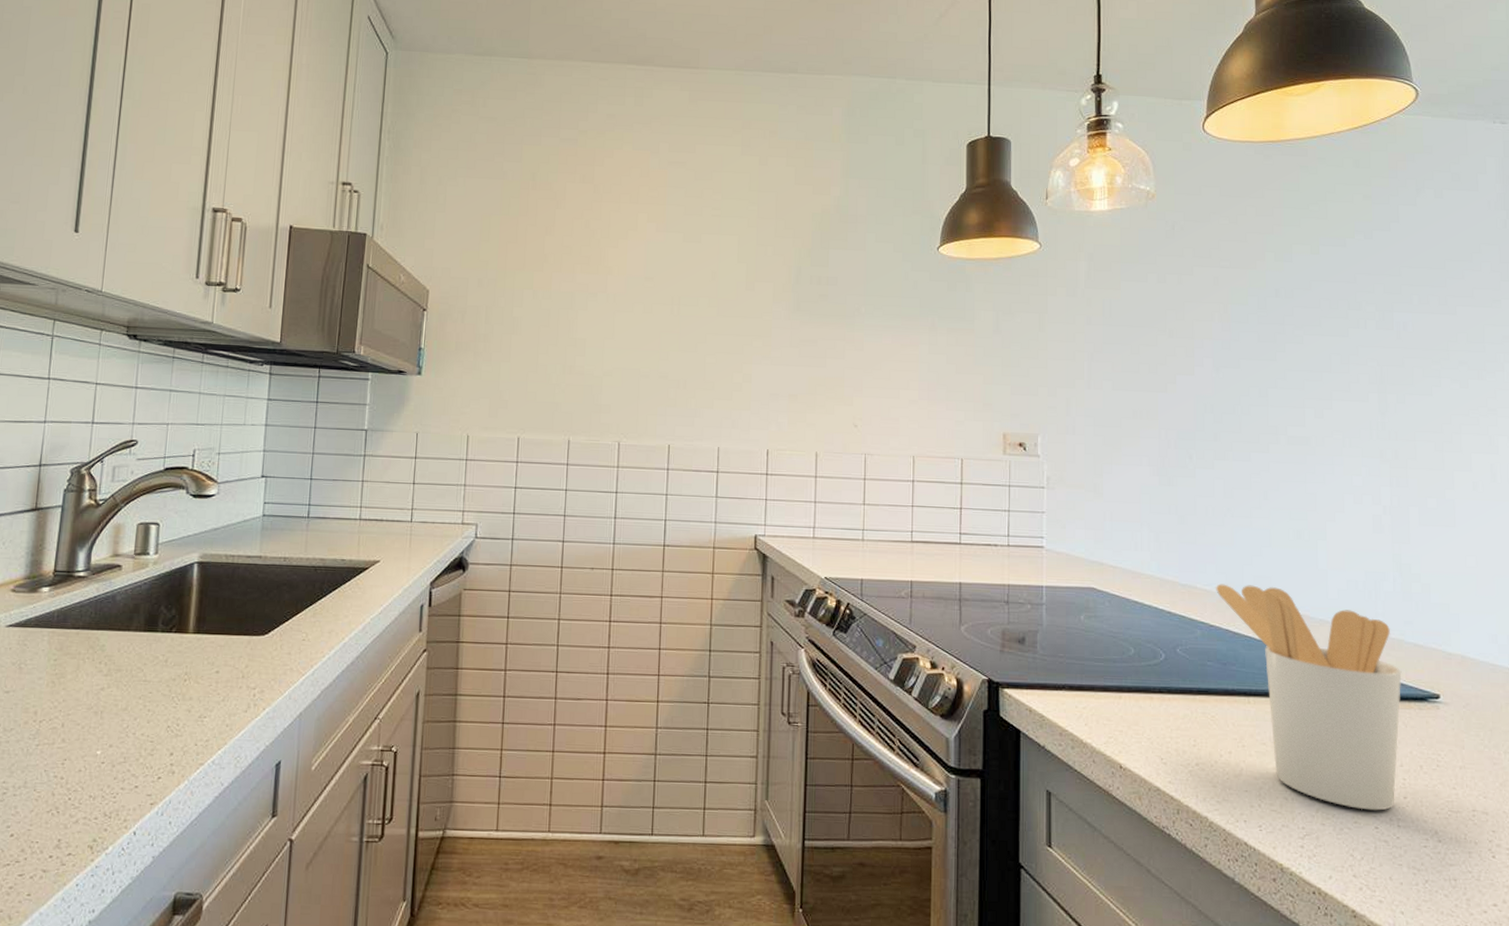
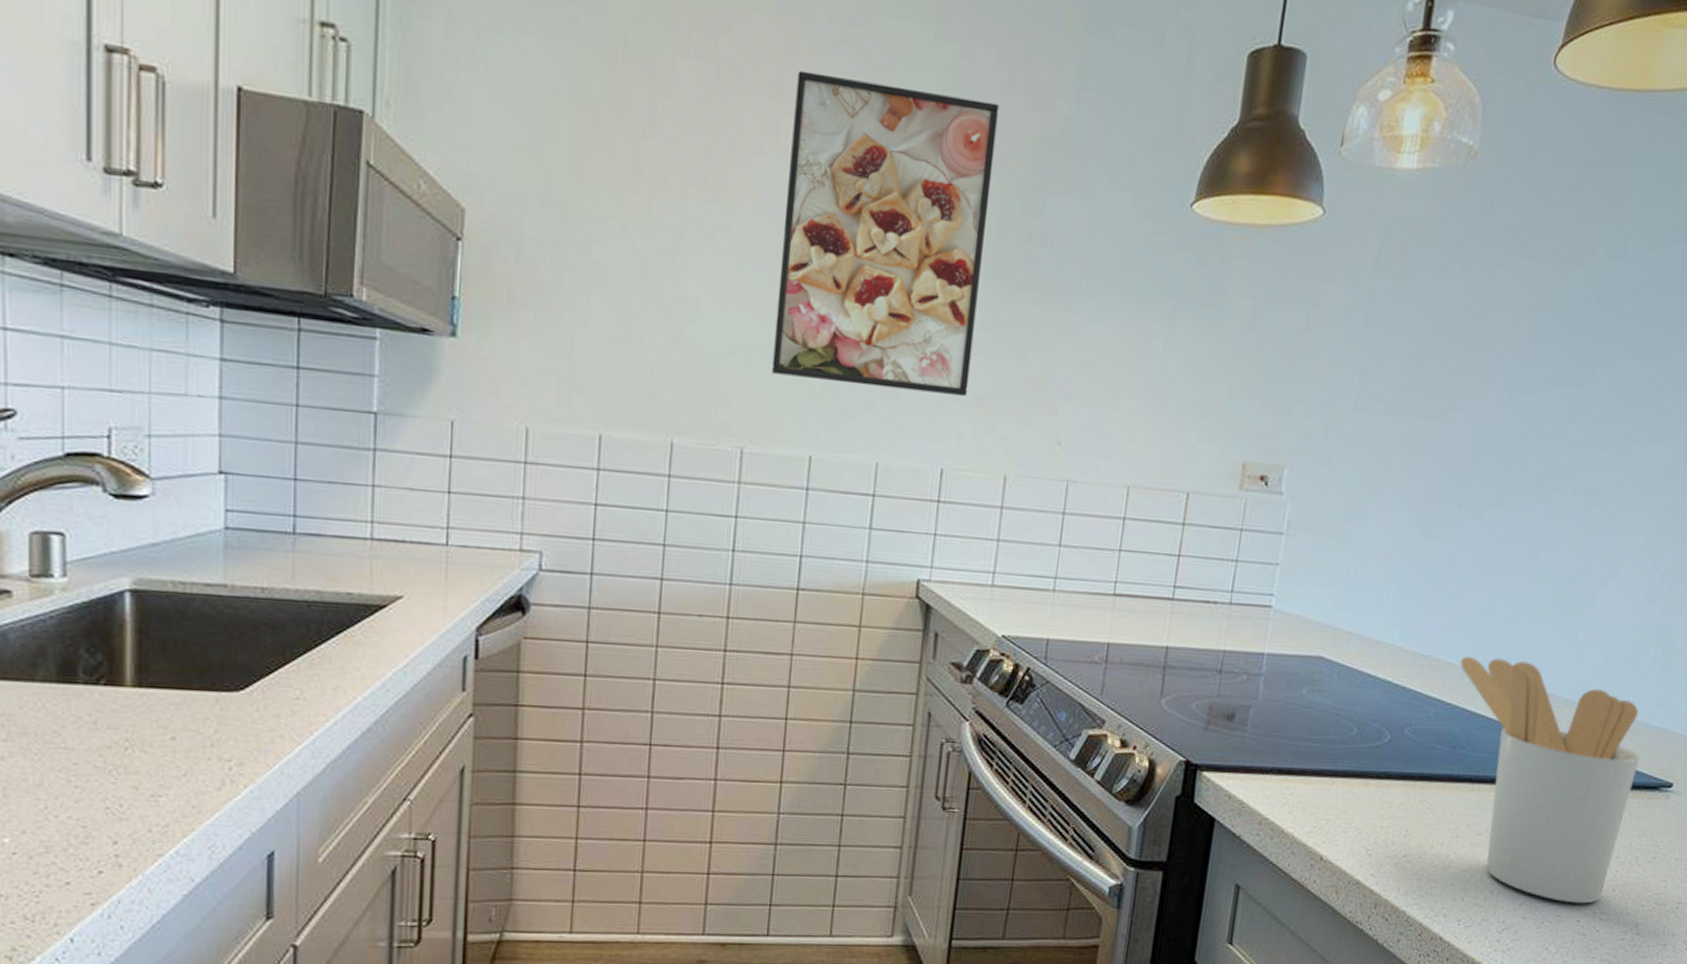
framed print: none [638,183,790,395] -> present [772,70,999,396]

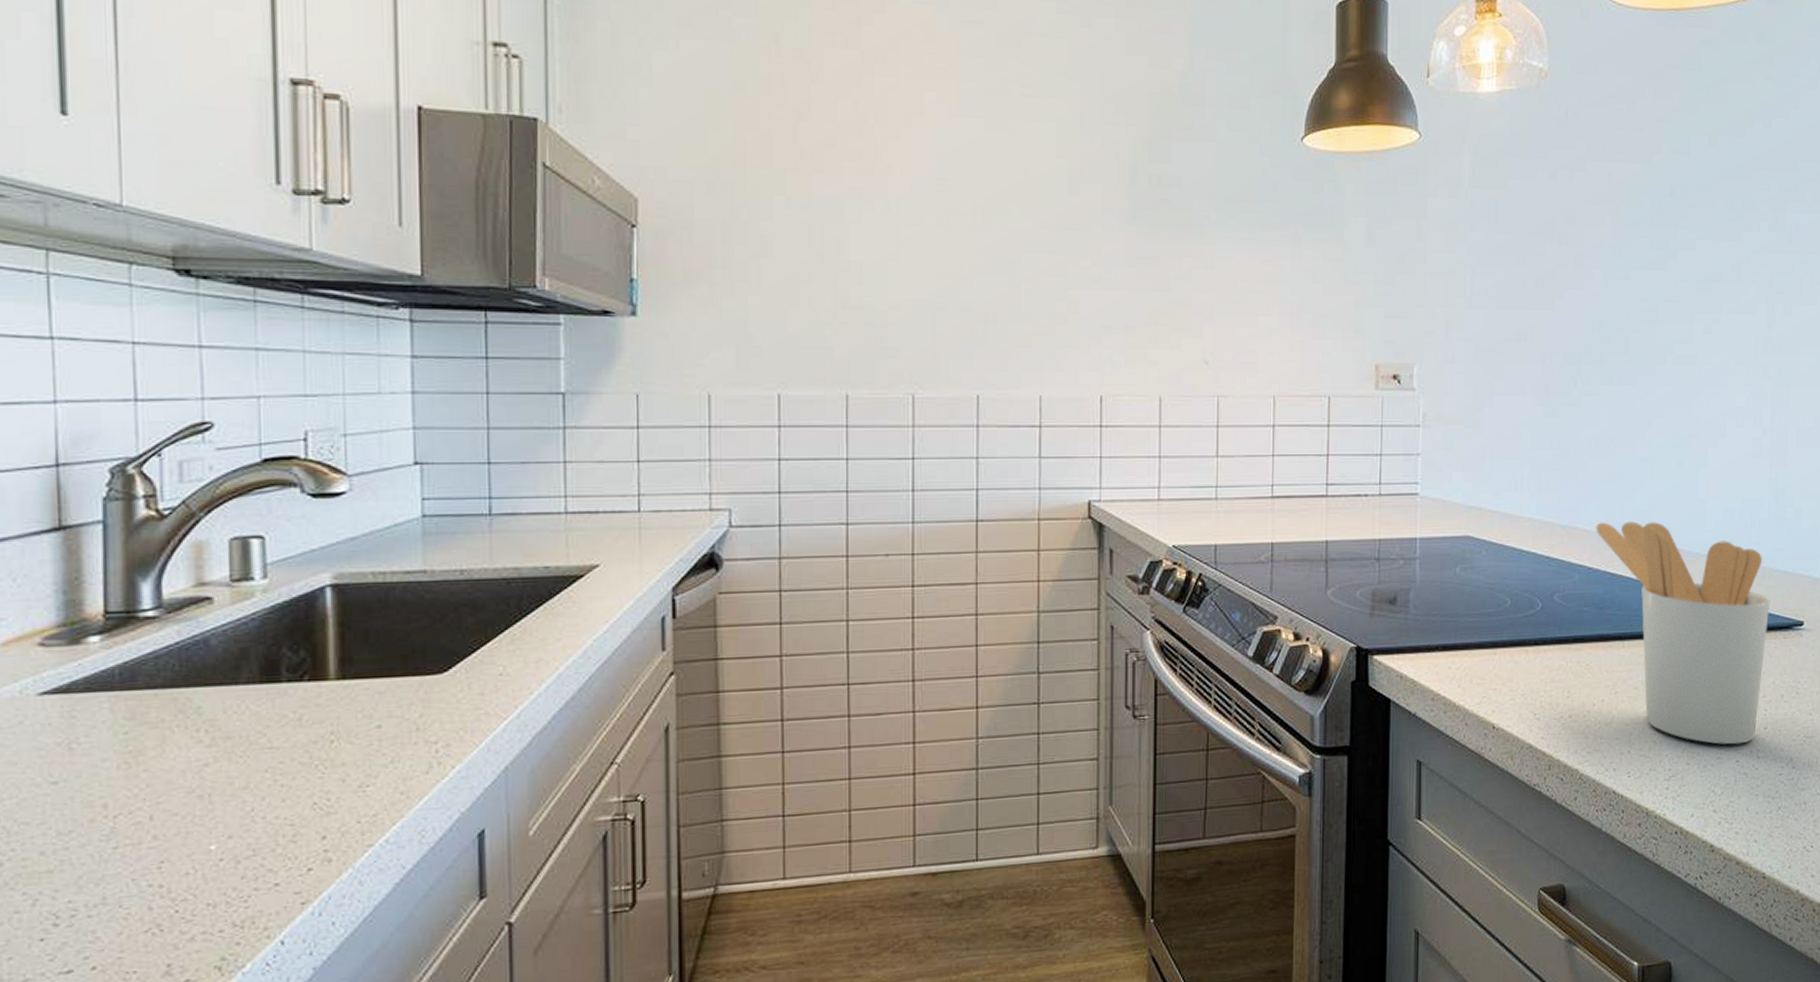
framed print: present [772,70,999,396] -> none [935,50,1121,327]

